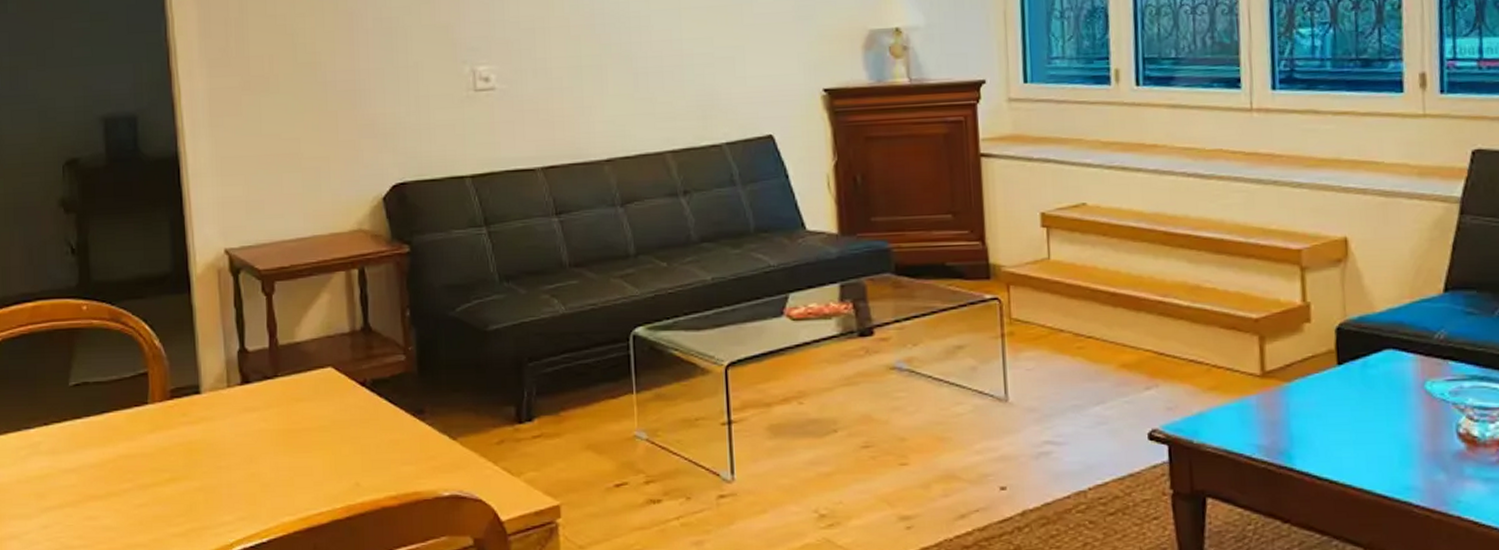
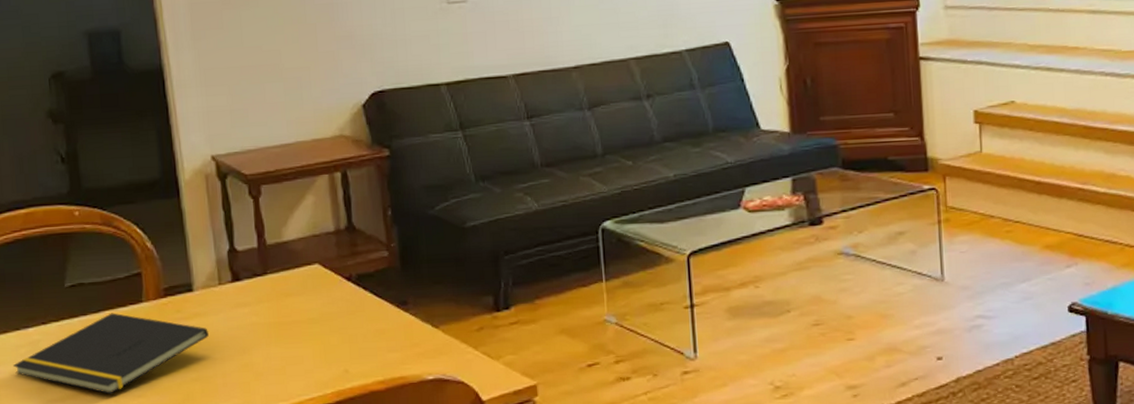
notepad: none [13,414,215,502] -> present [13,313,209,394]

